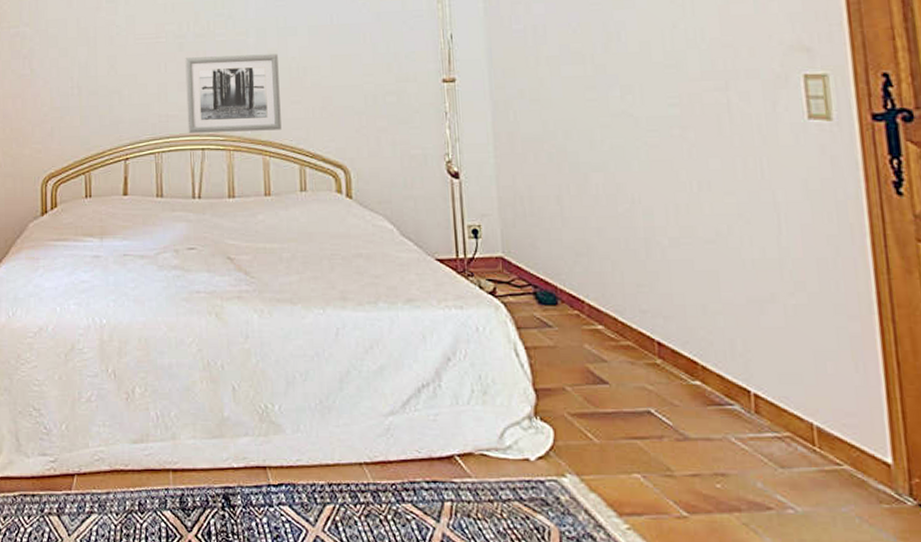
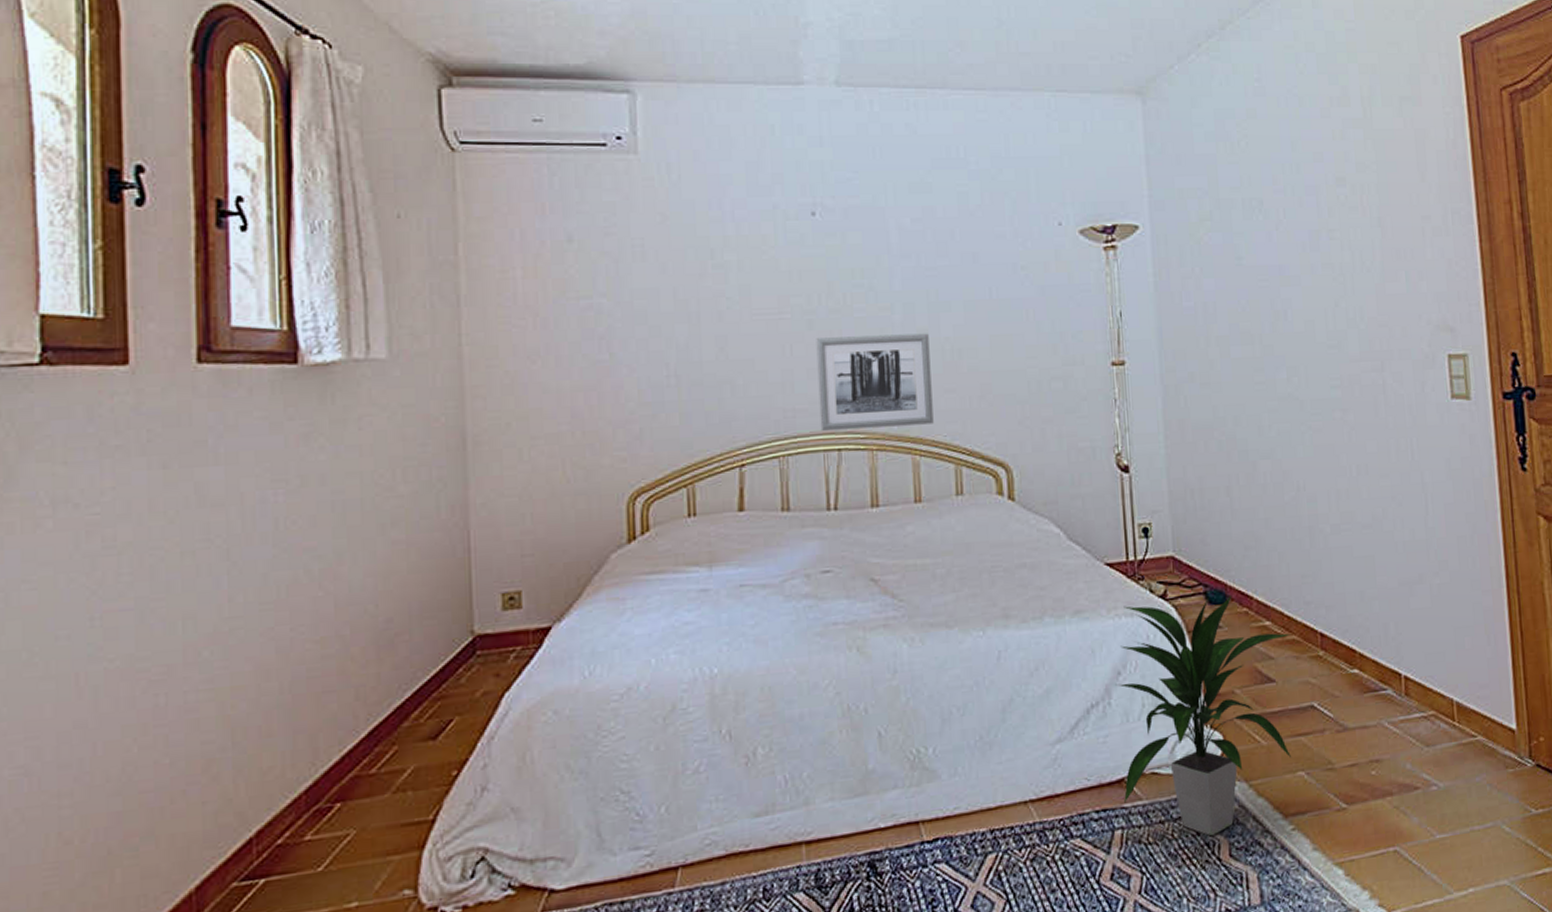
indoor plant: none [445,295,626,521] -> present [1115,595,1291,836]

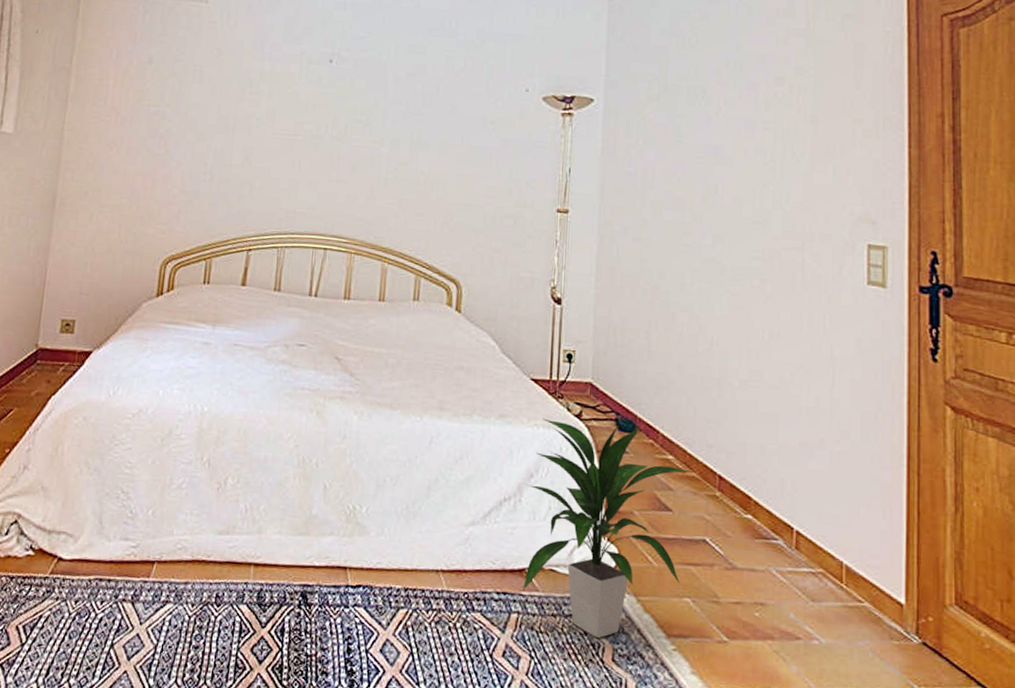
wall art: present [816,333,934,431] -> none [313,158,408,239]

